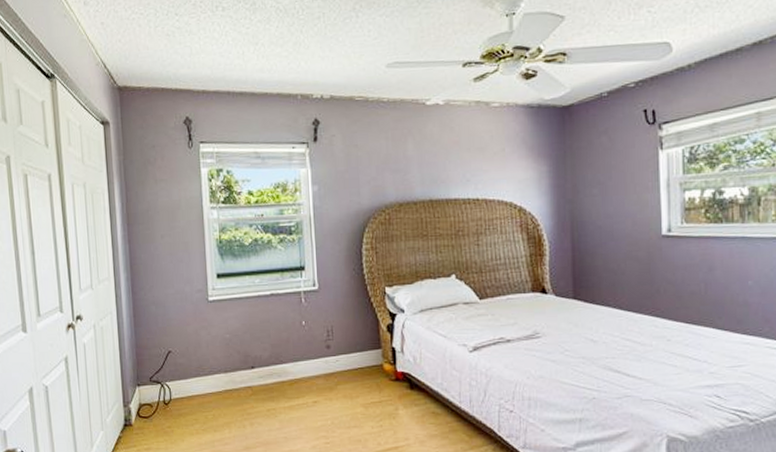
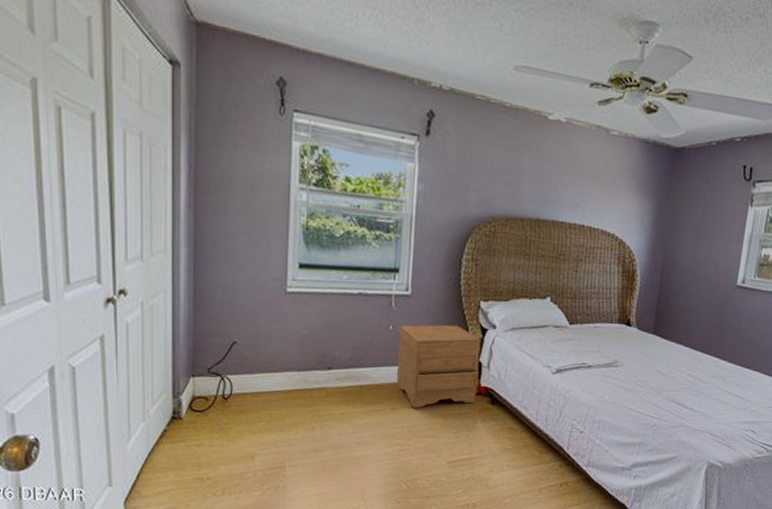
nightstand: none [311,313,394,399] -> present [396,325,481,408]

